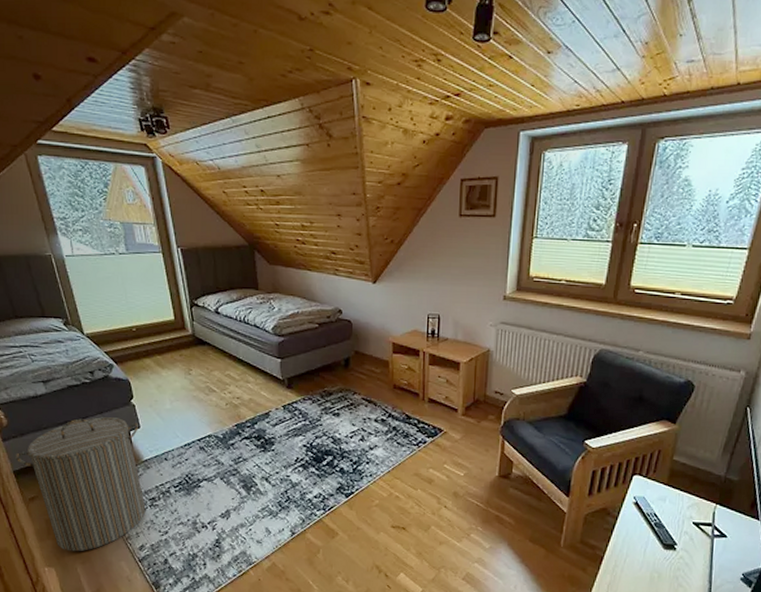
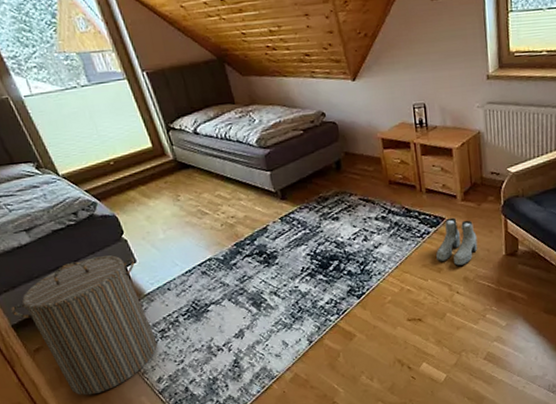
boots: none [429,430,472,480] -> present [436,217,478,266]

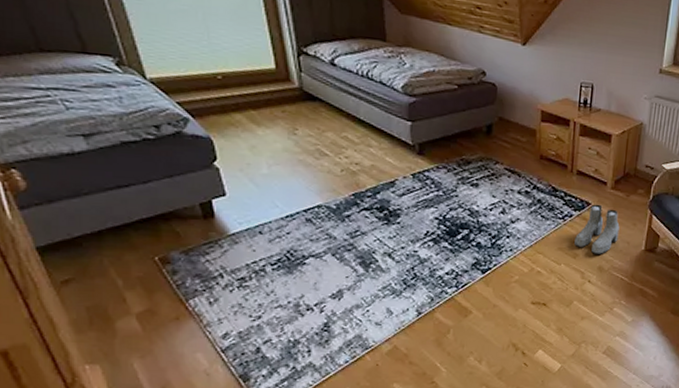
laundry hamper: present [10,255,158,396] -> none [39,181,232,344]

